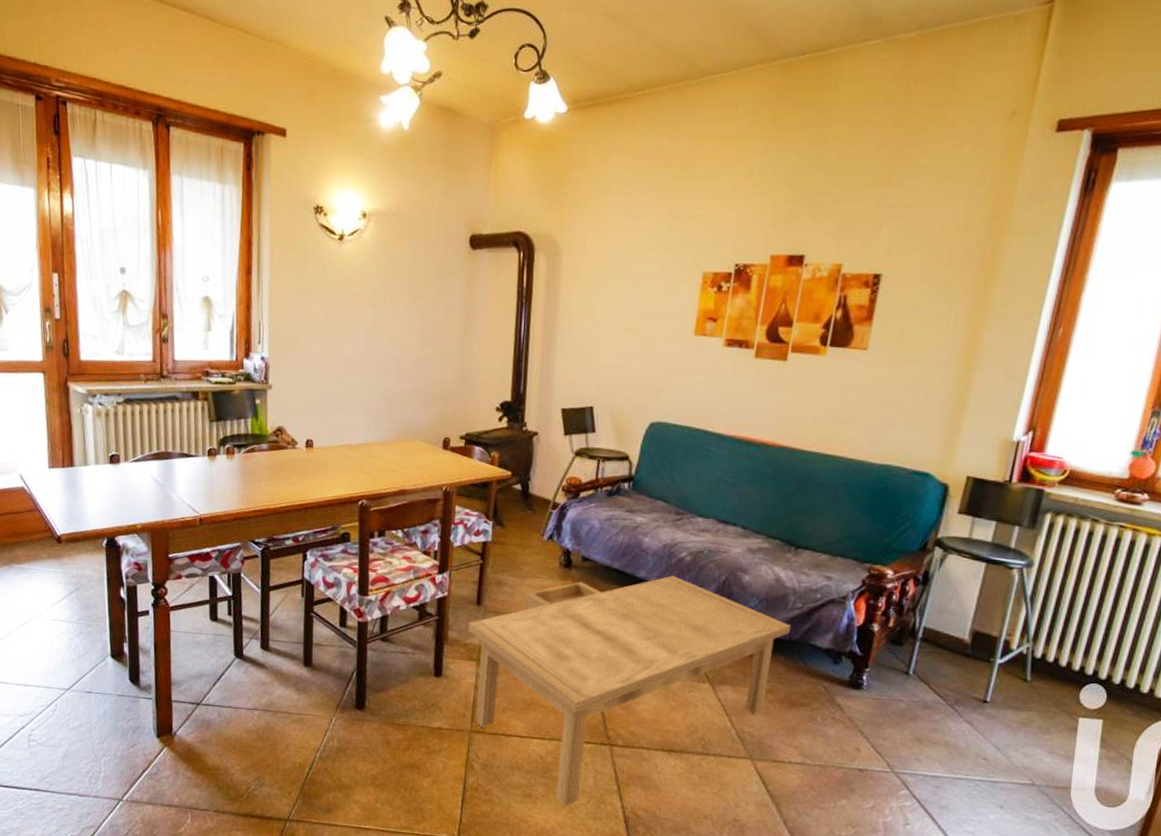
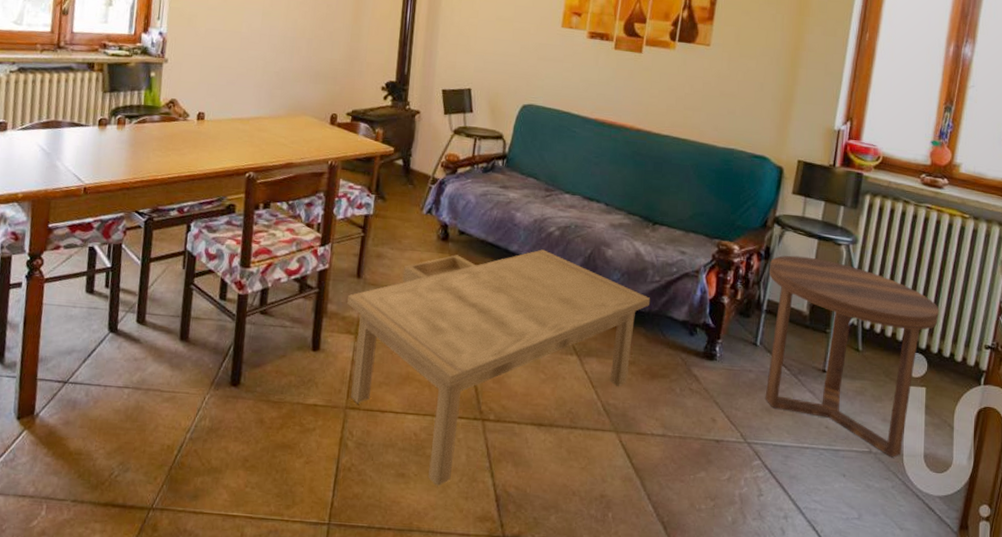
side table: none [916,580,1126,791] -> present [765,255,940,458]

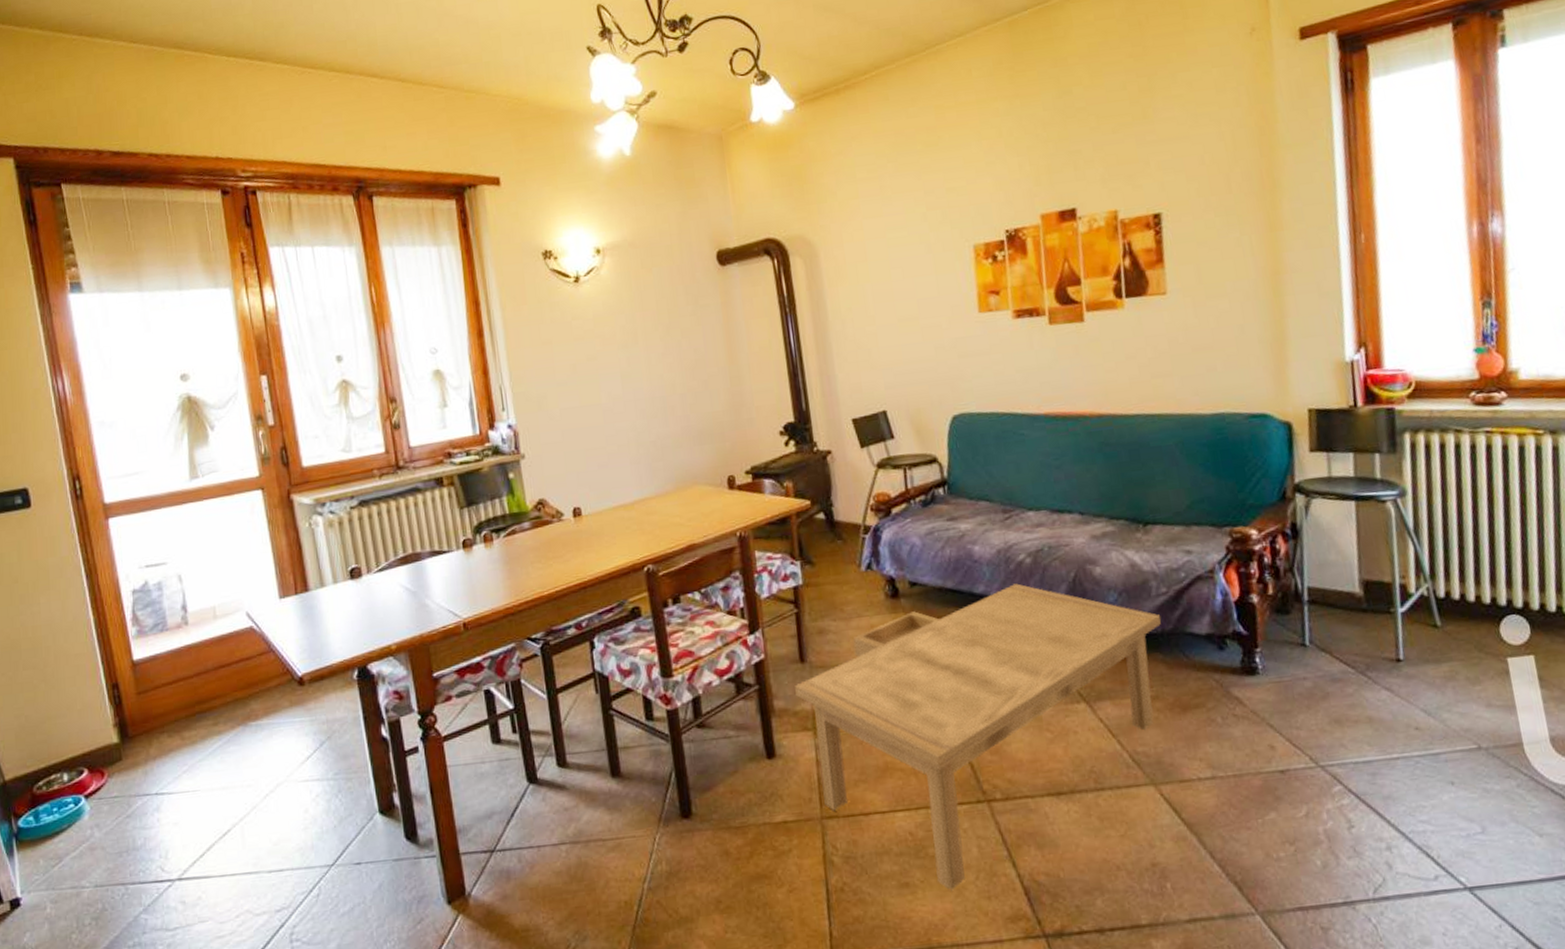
side table: present [765,255,940,458] -> none [1300,523,1532,750]

